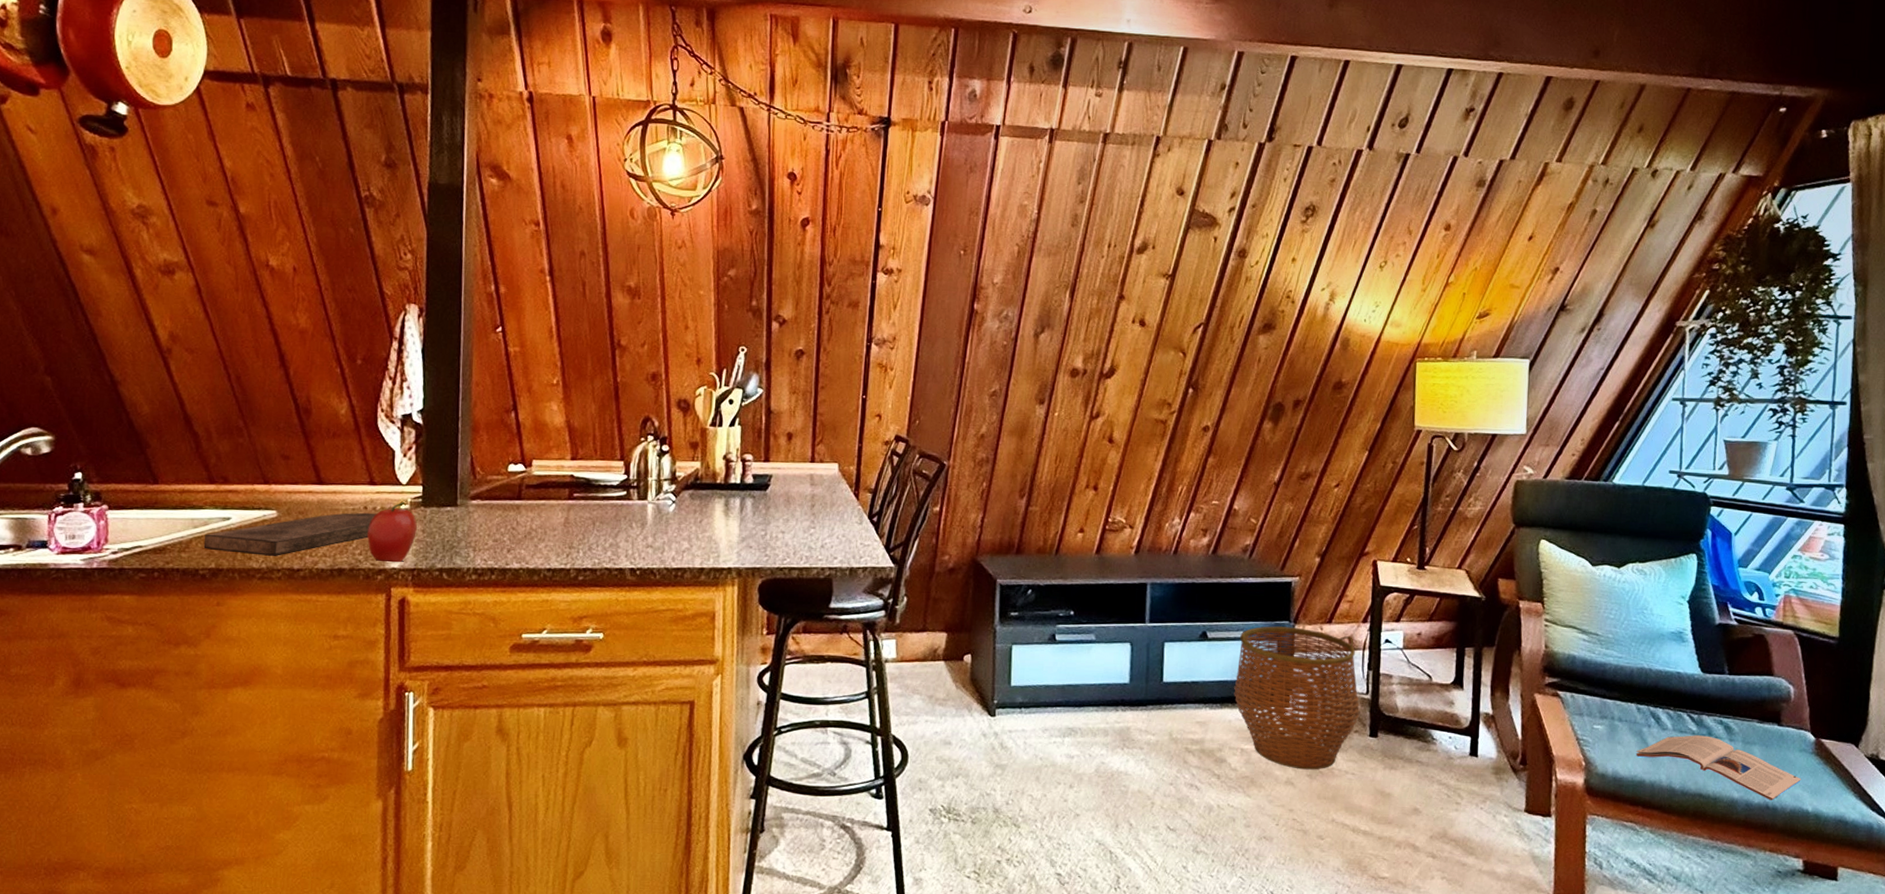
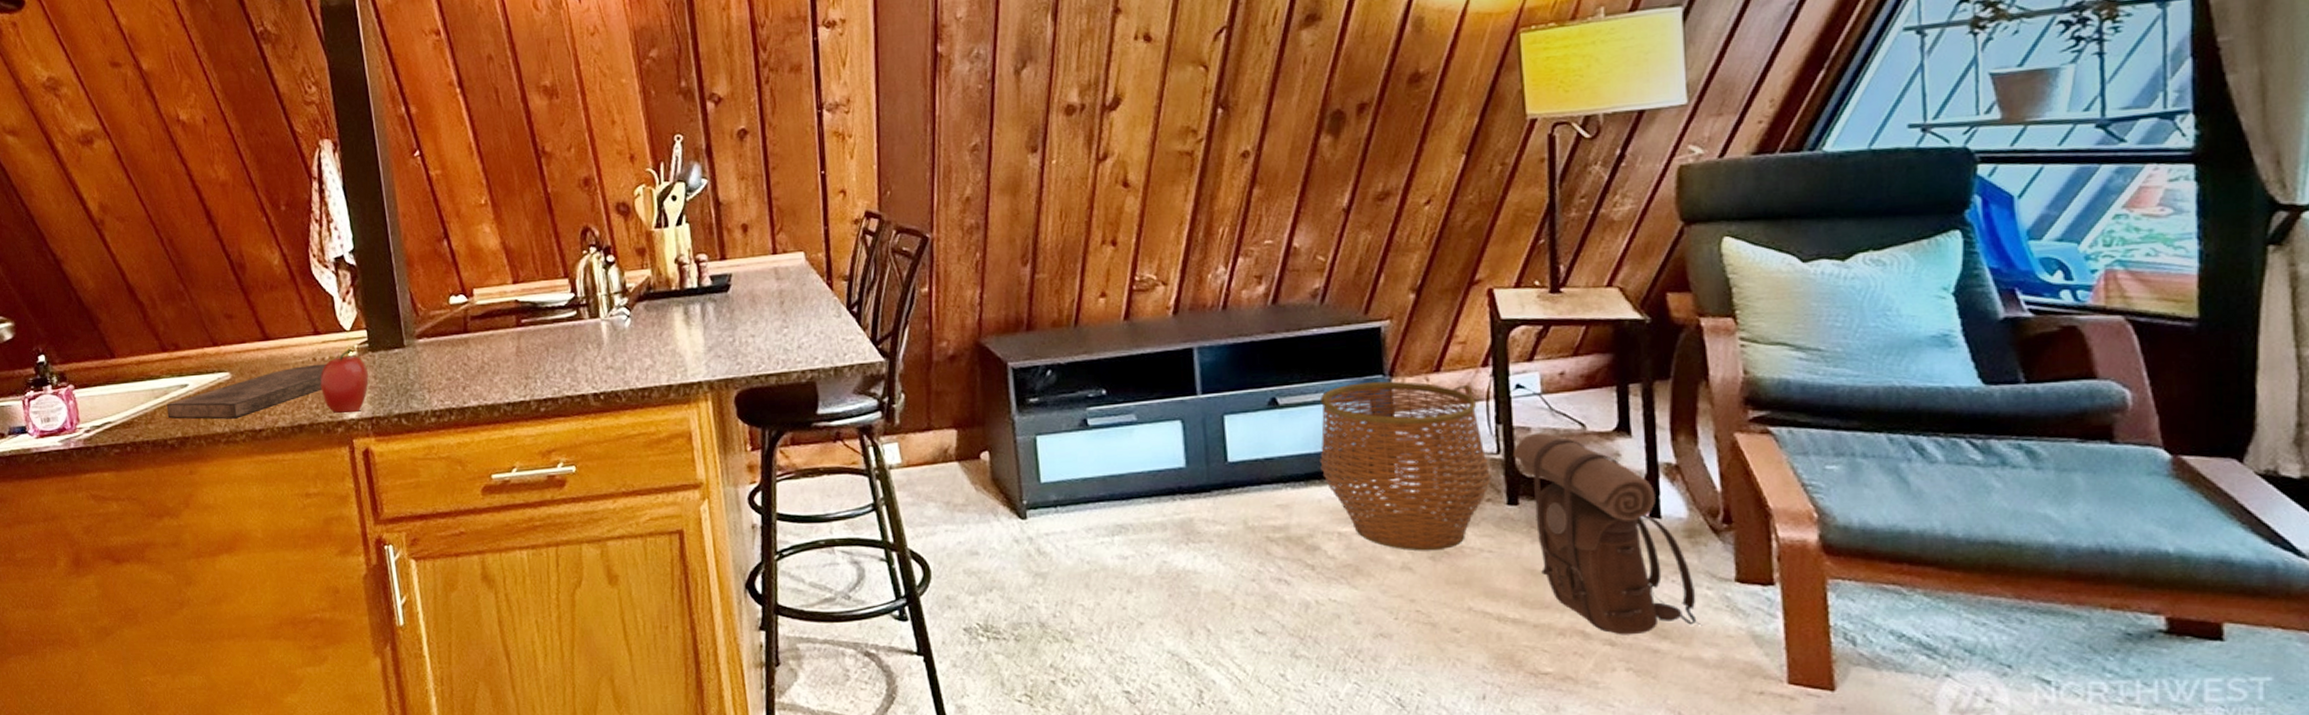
backpack: none [1378,680,1497,850] -> present [1514,433,1701,635]
magazine: present [1635,735,1802,801] -> none [1892,465,2155,543]

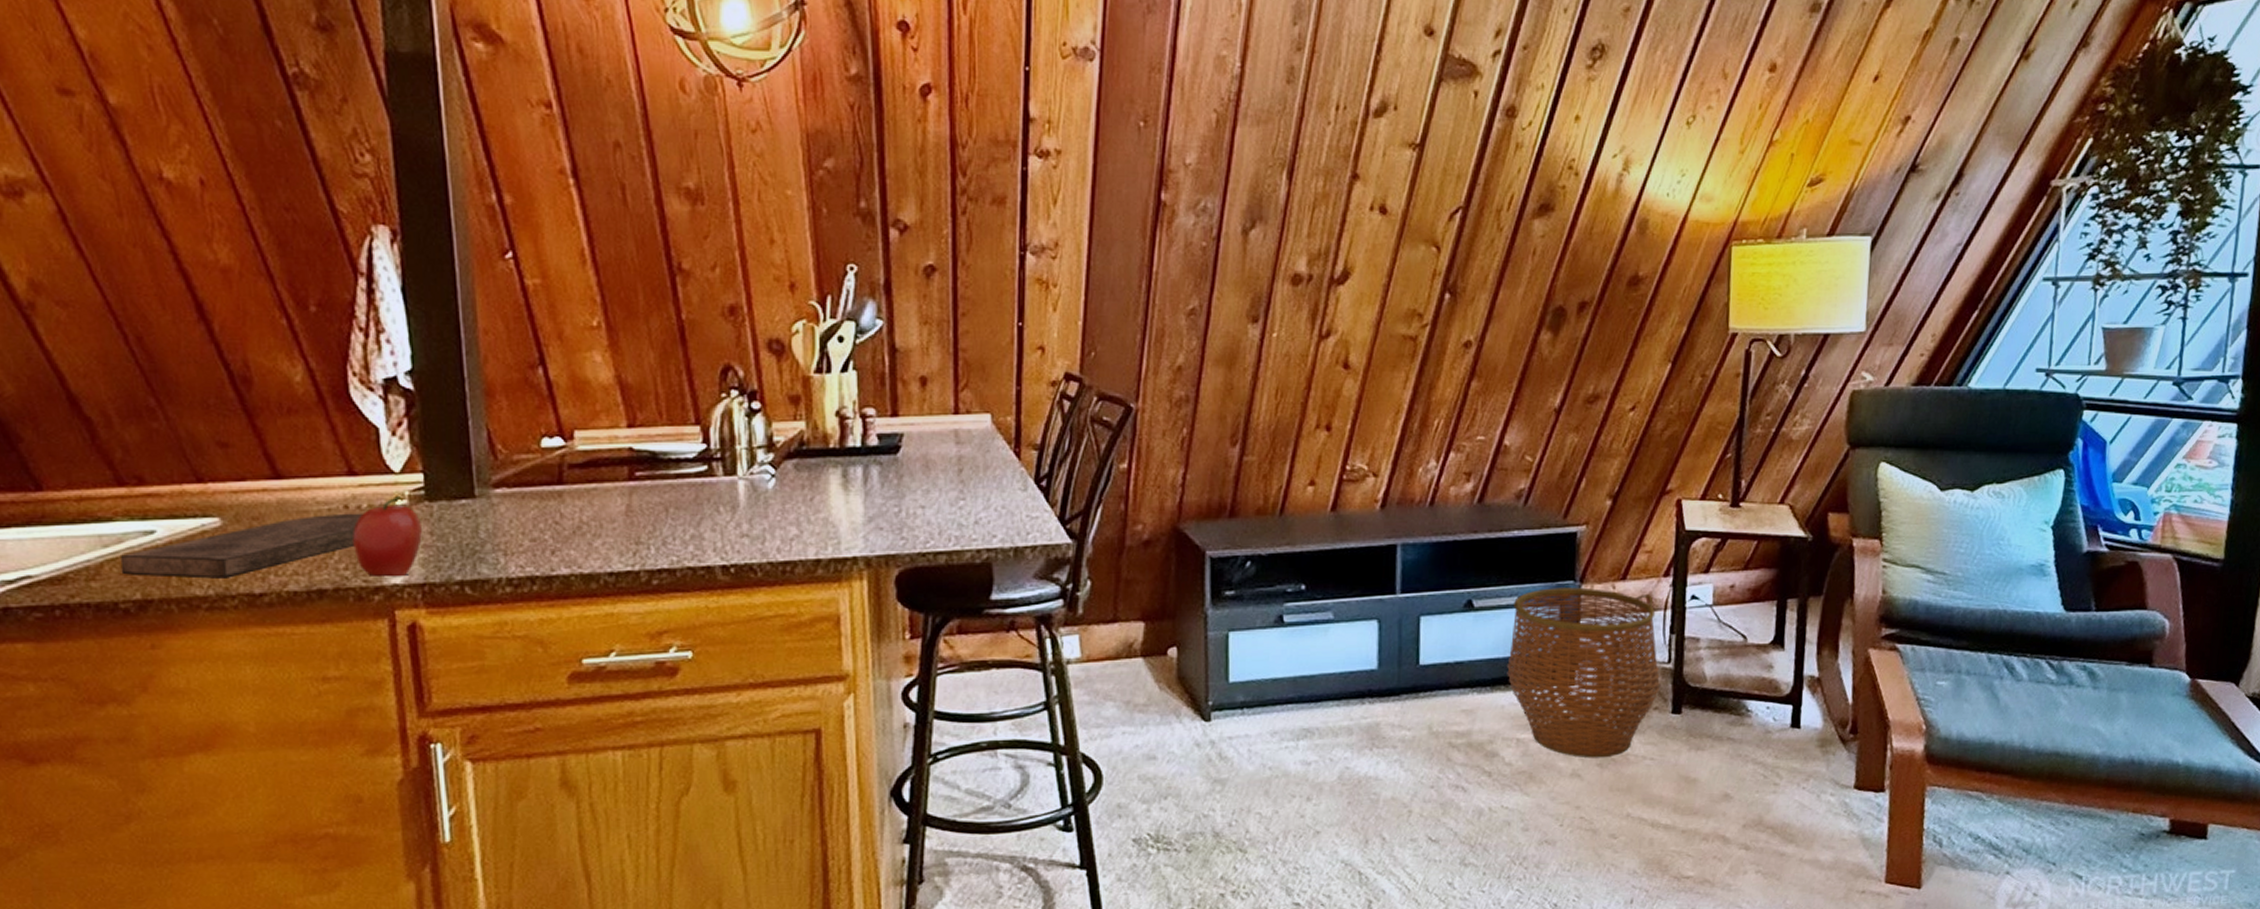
backpack: present [1514,433,1701,635] -> none [1682,643,1822,840]

